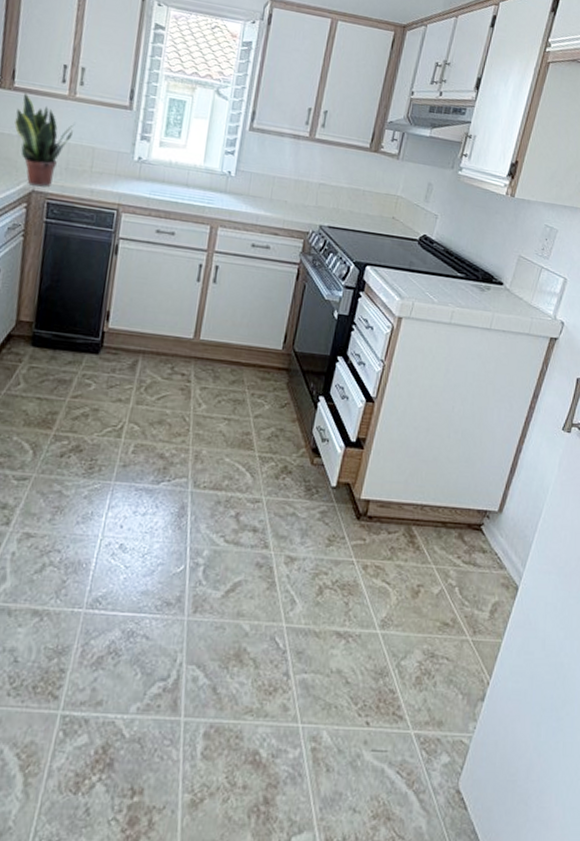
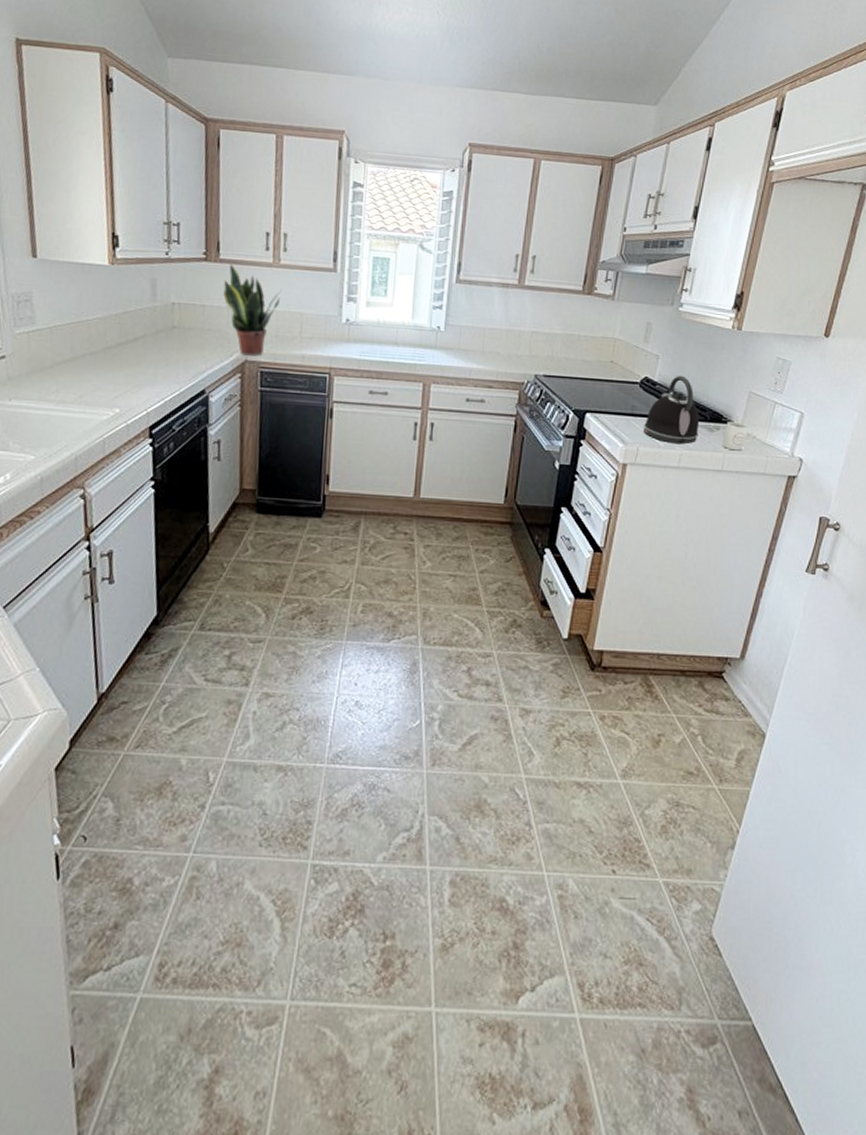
kettle: none [420,235,473,302] -> present [644,375,700,445]
mug: none [491,282,521,311] -> present [722,421,754,451]

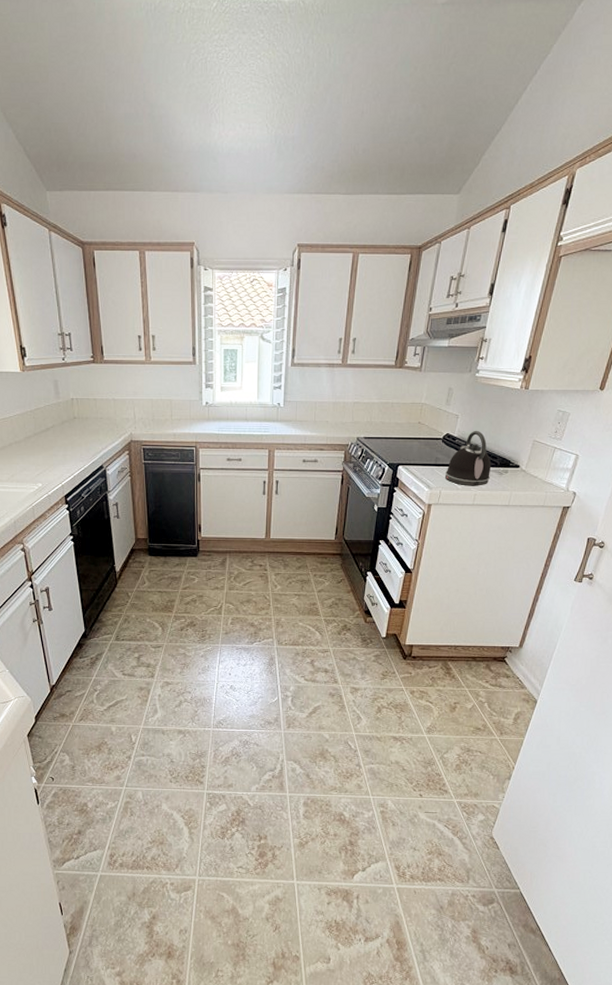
potted plant: present [223,263,282,356] -> none [109,363,154,437]
mug: present [722,421,754,451] -> none [509,465,536,489]

